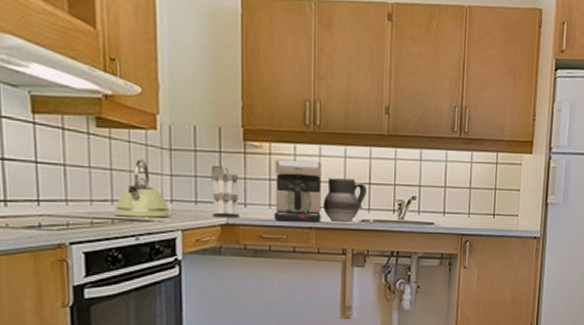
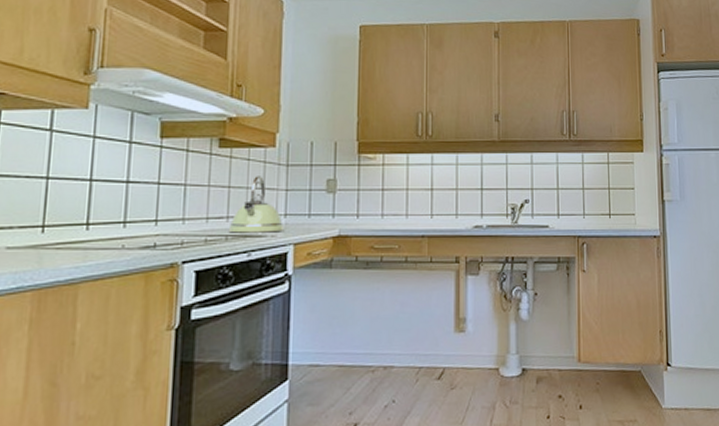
spice rack: present [212,167,239,218] -> none [325,179,353,230]
coffee maker: present [273,159,322,222] -> none [386,169,434,231]
ceramic jug: present [323,177,367,222] -> none [435,184,480,229]

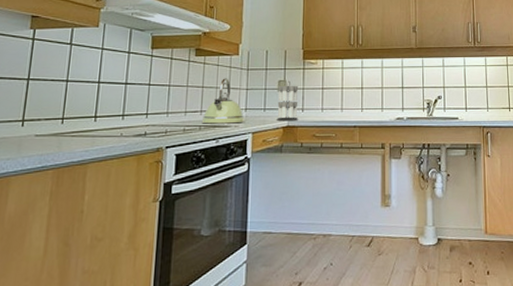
spice rack: none [325,179,353,230] -> present [277,80,299,122]

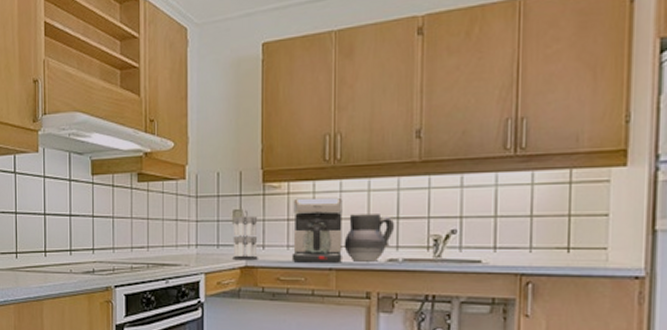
kettle: present [201,78,245,124] -> none [149,208,196,262]
coffee maker: none [325,72,364,122] -> present [291,197,343,263]
ceramic jug: none [365,83,401,120] -> present [344,212,395,262]

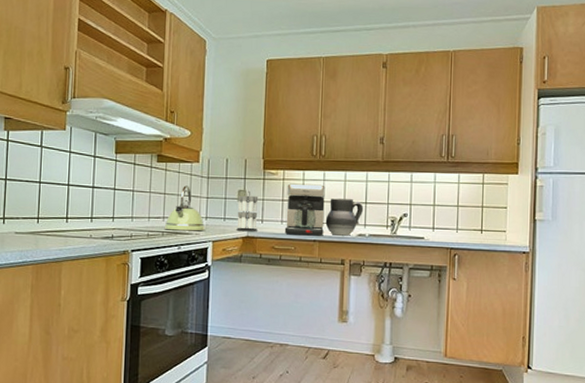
kettle: none [149,208,196,262] -> present [164,185,206,232]

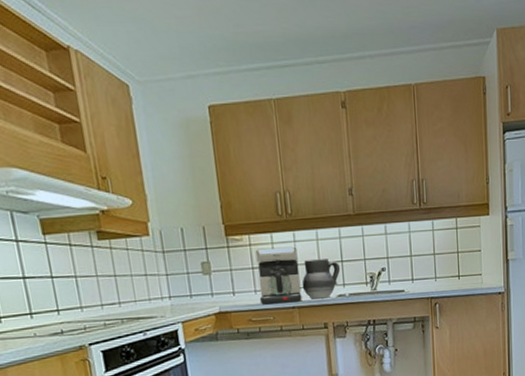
kettle: present [164,185,206,232] -> none [122,263,172,317]
spice rack: present [236,190,259,232] -> none [202,261,230,308]

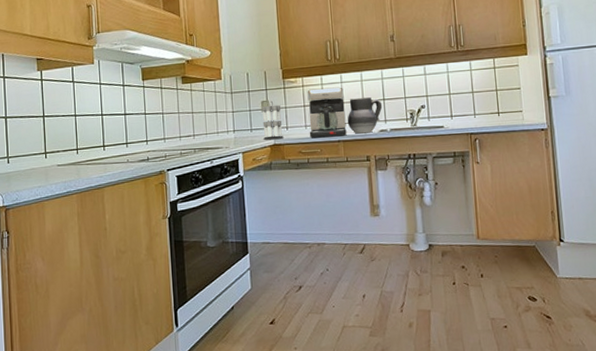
spice rack: none [202,261,230,308] -> present [261,100,283,140]

